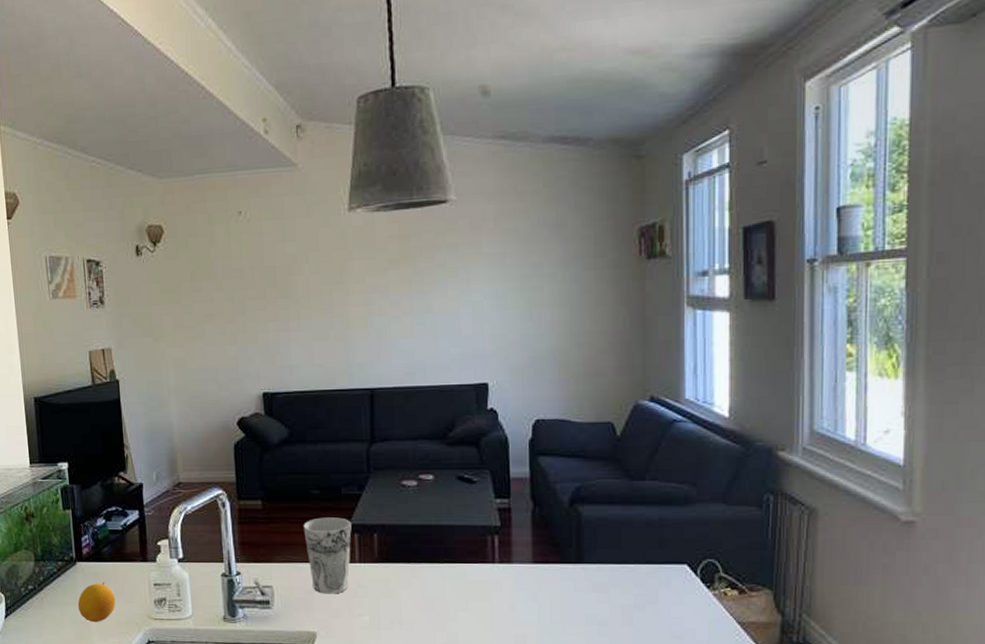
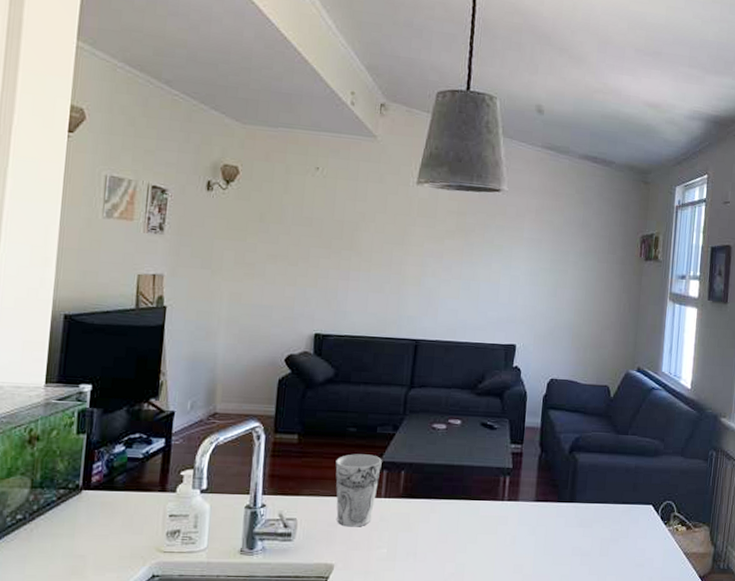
fruit: present [77,582,116,623] -> none [74,512,123,556]

